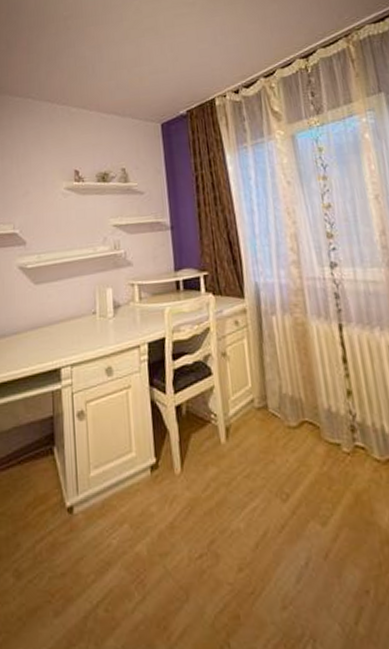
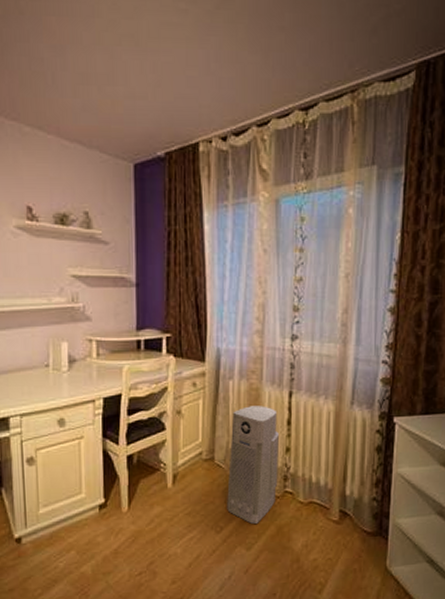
air purifier: none [280,342,346,489] -> present [227,406,279,524]

